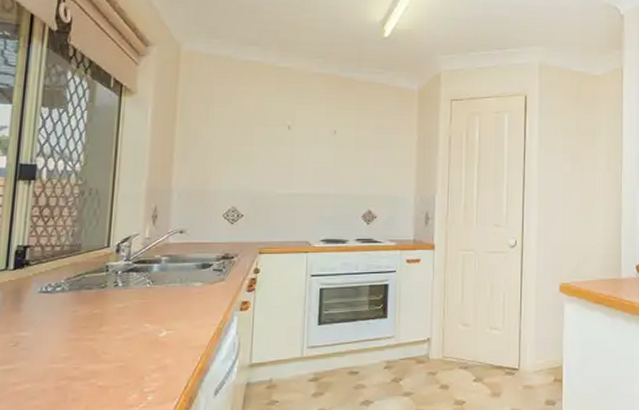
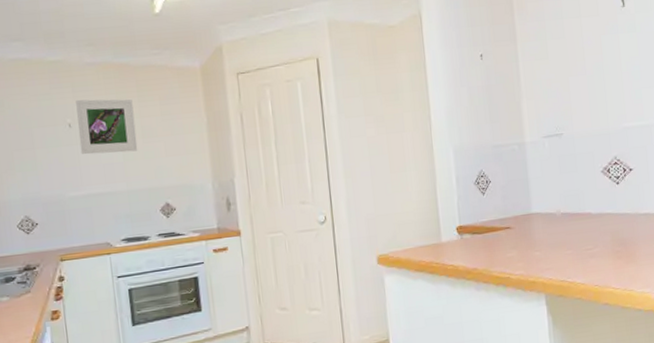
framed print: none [295,104,351,159] -> present [76,99,138,155]

